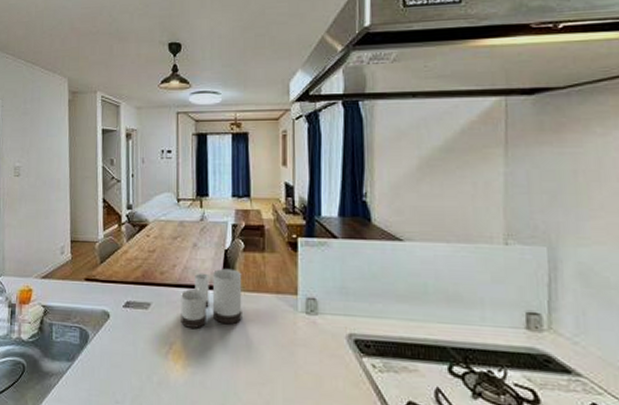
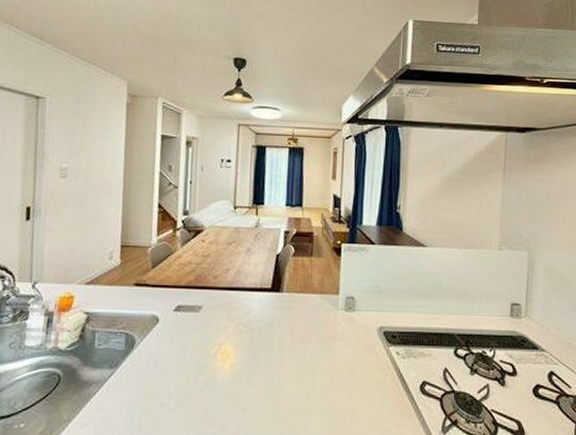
candle: present [181,268,242,328] -> none [231,271,291,328]

